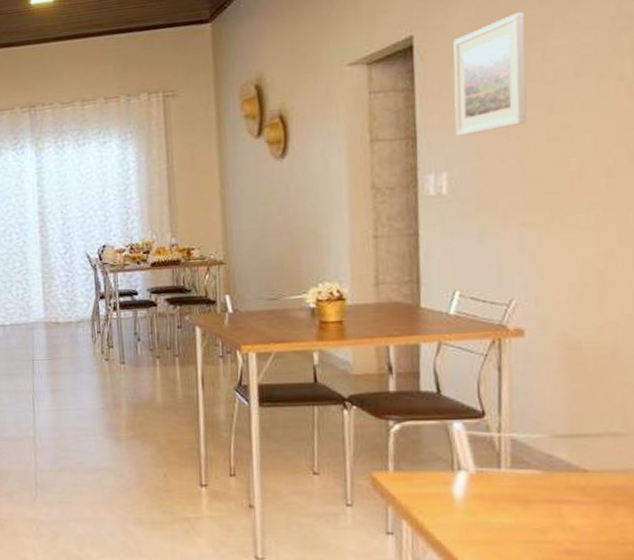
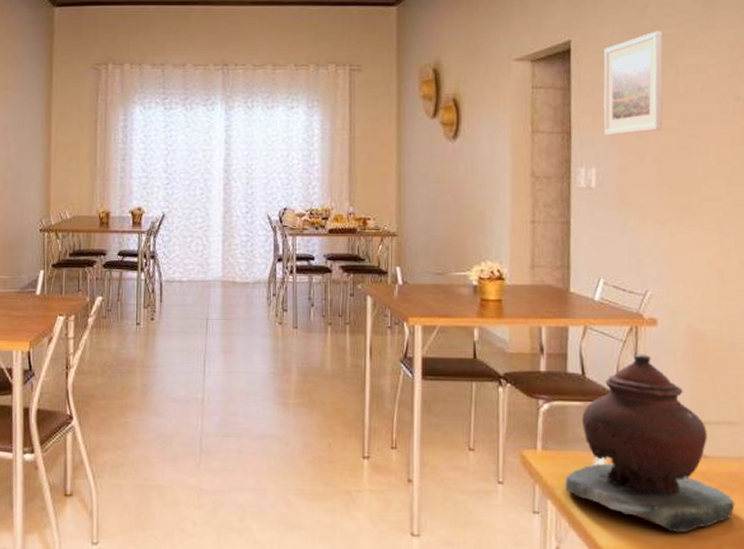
decorative pot: none [421,367,621,550] -> present [565,354,735,533]

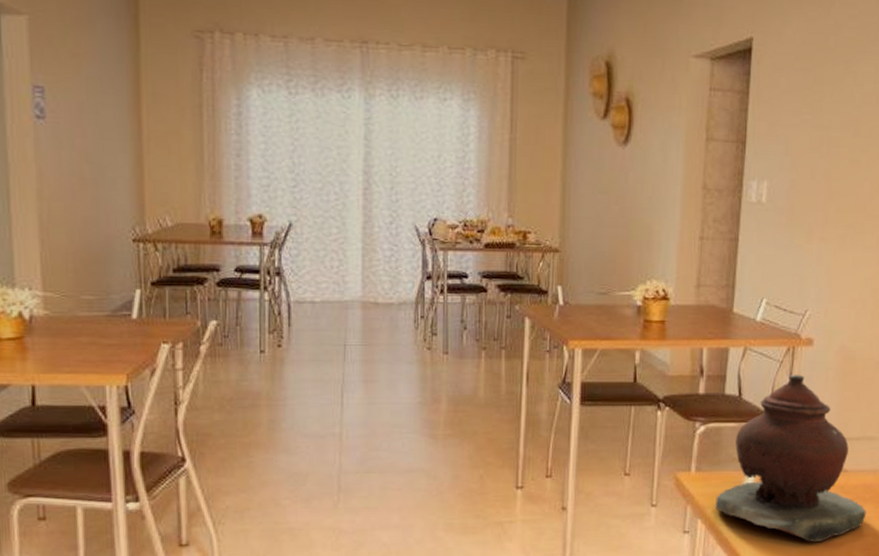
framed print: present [603,31,663,135] -> none [779,33,844,147]

